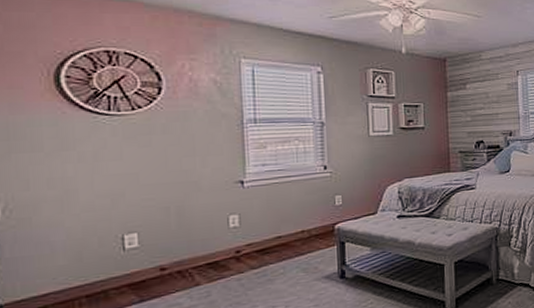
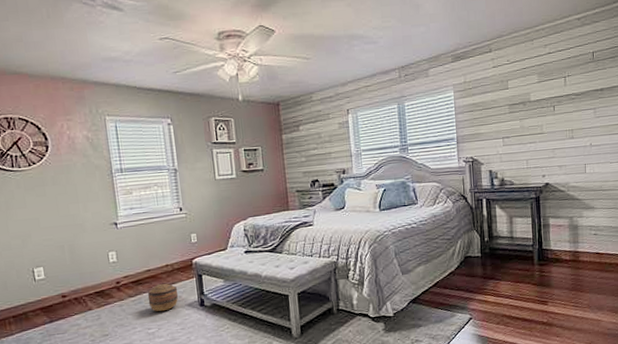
basket: none [275,252,314,286] -> present [147,283,179,312]

